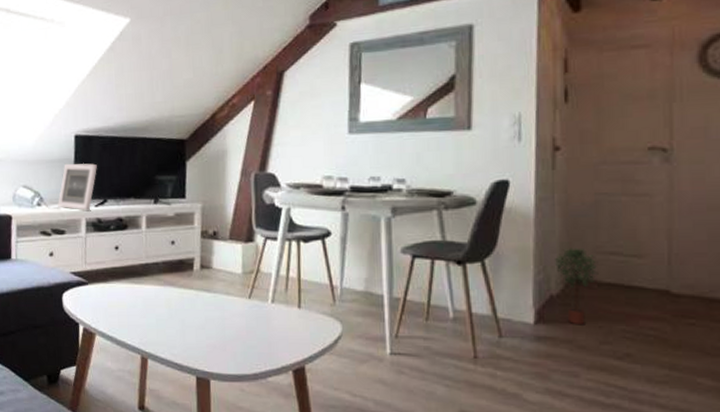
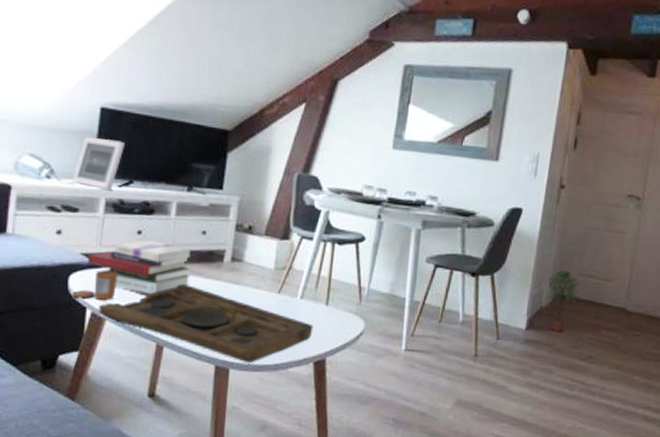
candle: none [66,286,103,315] -> present [71,270,118,300]
books: none [76,255,165,308] -> present [88,240,191,295]
decorative tray: none [89,296,288,372] -> present [99,284,314,362]

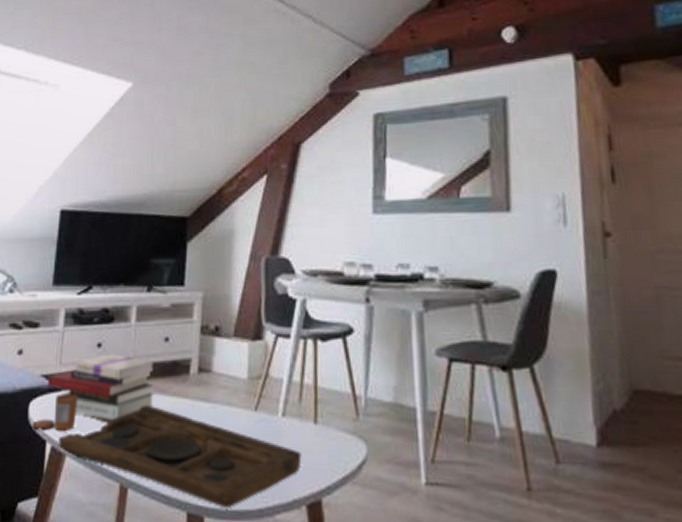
picture frame: present [72,136,125,190] -> none [34,242,83,299]
potted tree: present [548,269,580,333] -> none [615,351,668,449]

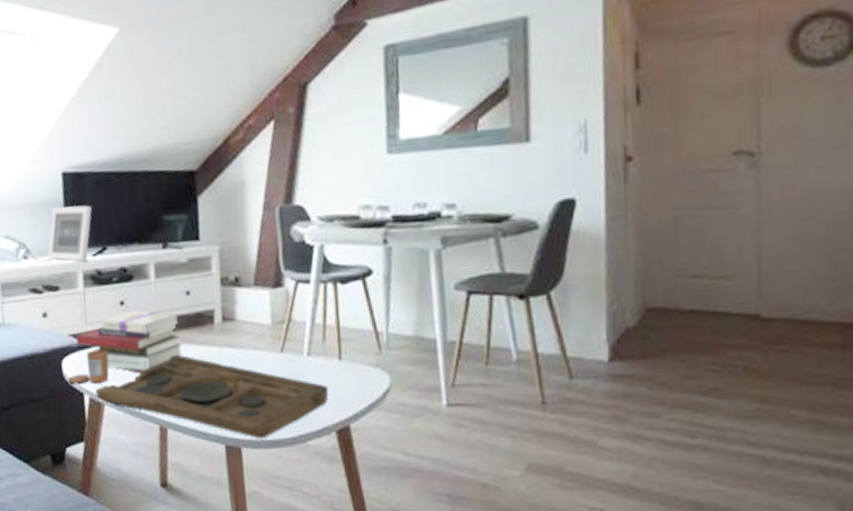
picture frame: none [34,242,83,299] -> present [47,205,92,261]

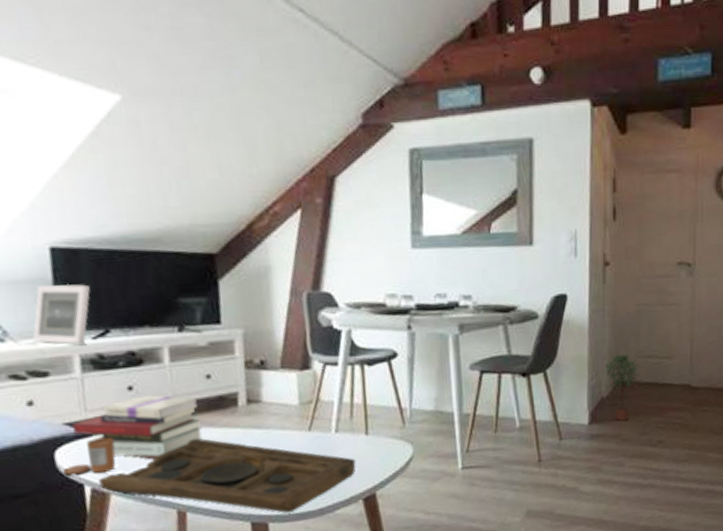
potted tree: none [630,271,680,360] -> present [605,353,639,422]

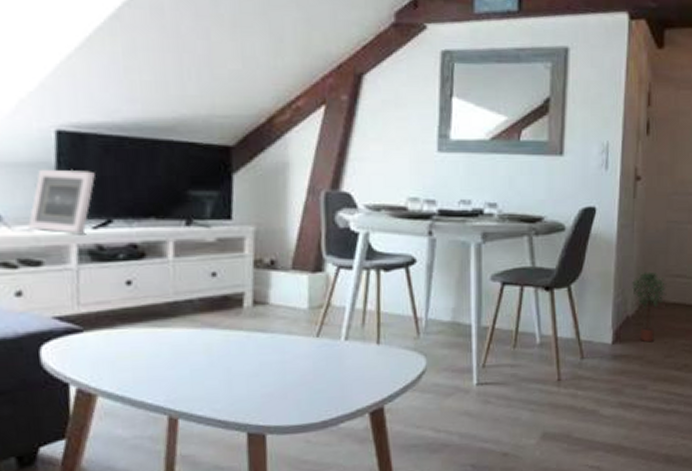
candle: present [62,437,116,476] -> none [46,334,107,374]
books: present [73,395,202,459] -> none [63,291,203,359]
decorative tray: present [98,438,356,512] -> none [86,340,365,424]

